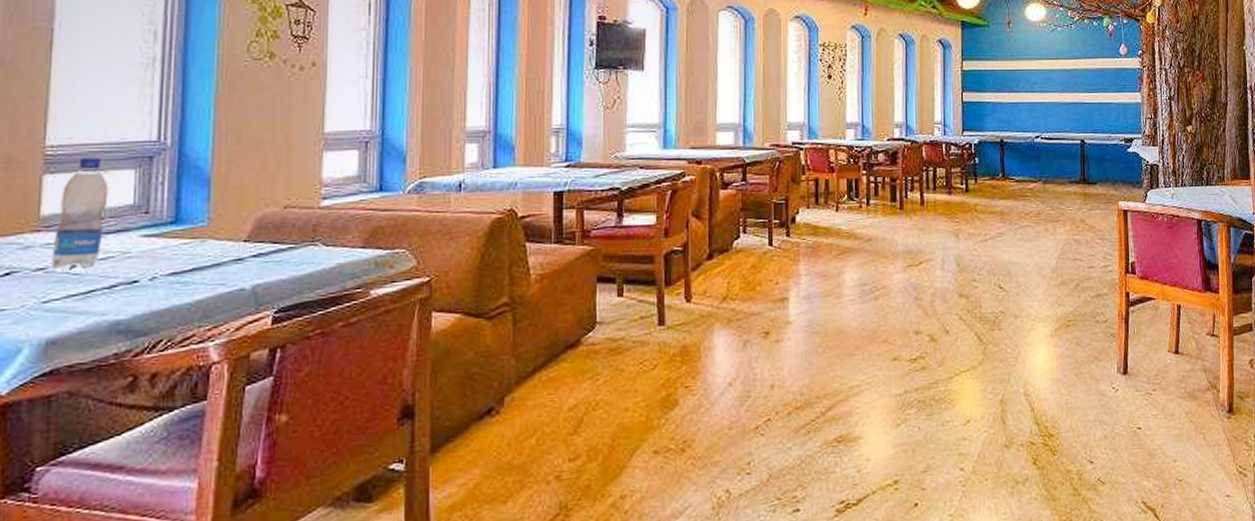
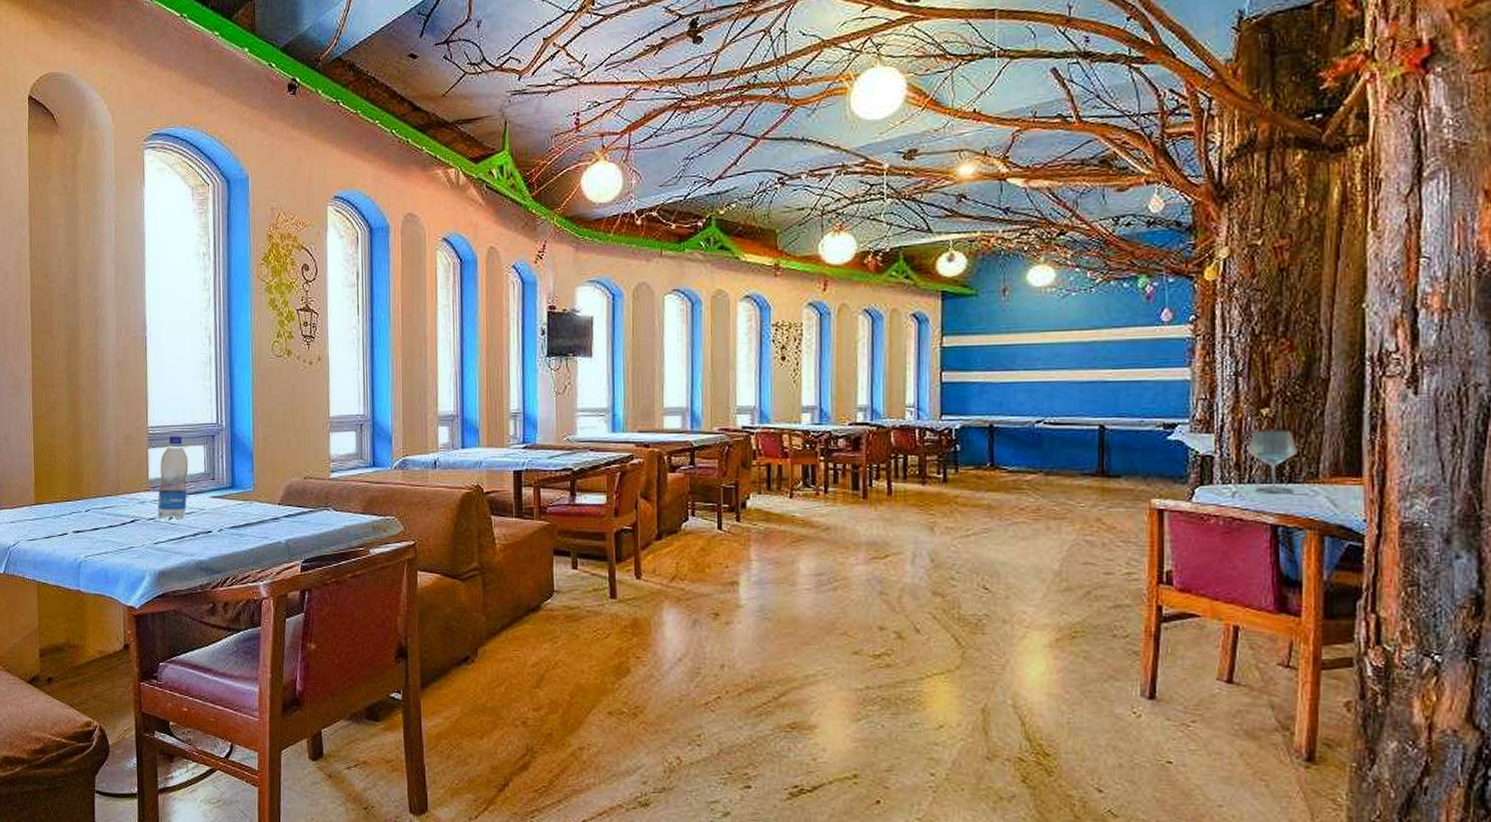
wine glass: none [1180,143,1211,195] -> present [1248,429,1298,494]

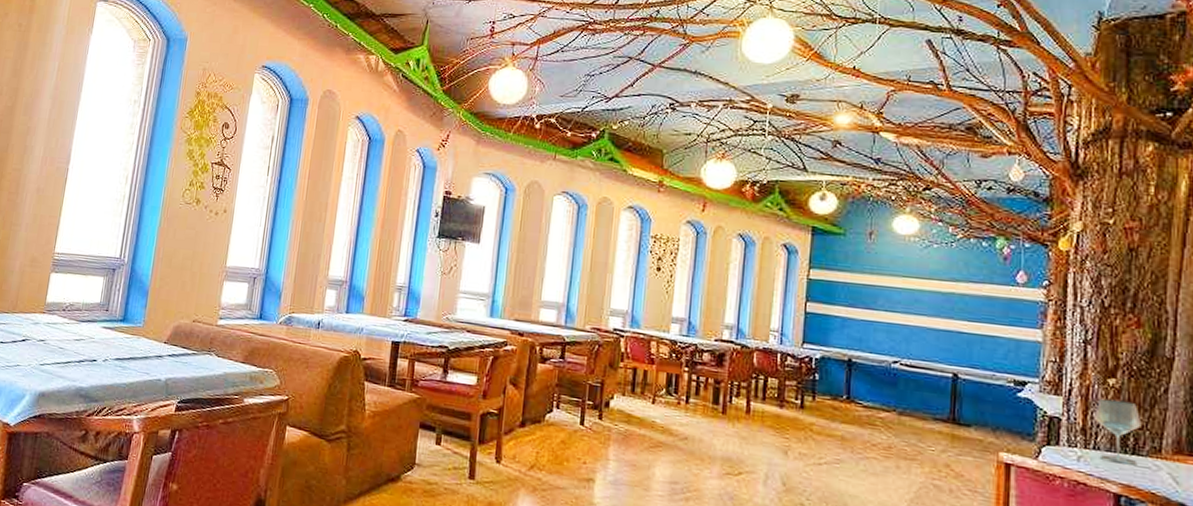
bottle: present [157,436,189,523] -> none [48,264,87,347]

